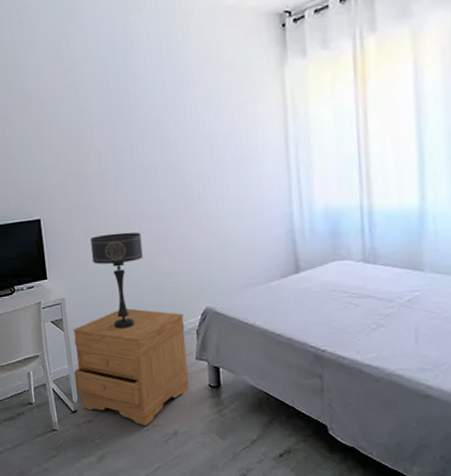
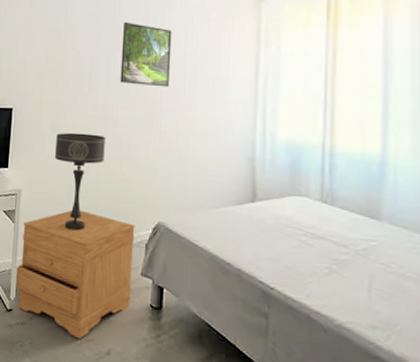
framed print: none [141,109,199,175] -> present [120,21,172,88]

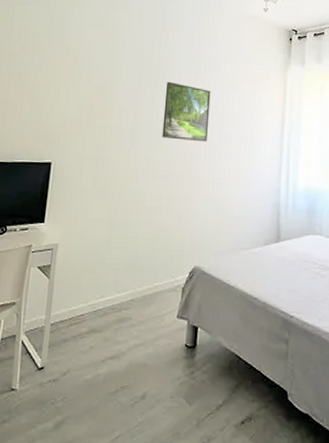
nightstand: present [16,210,135,340] -> none [49,260,173,388]
table lamp: present [54,132,105,231] -> none [94,185,146,281]

